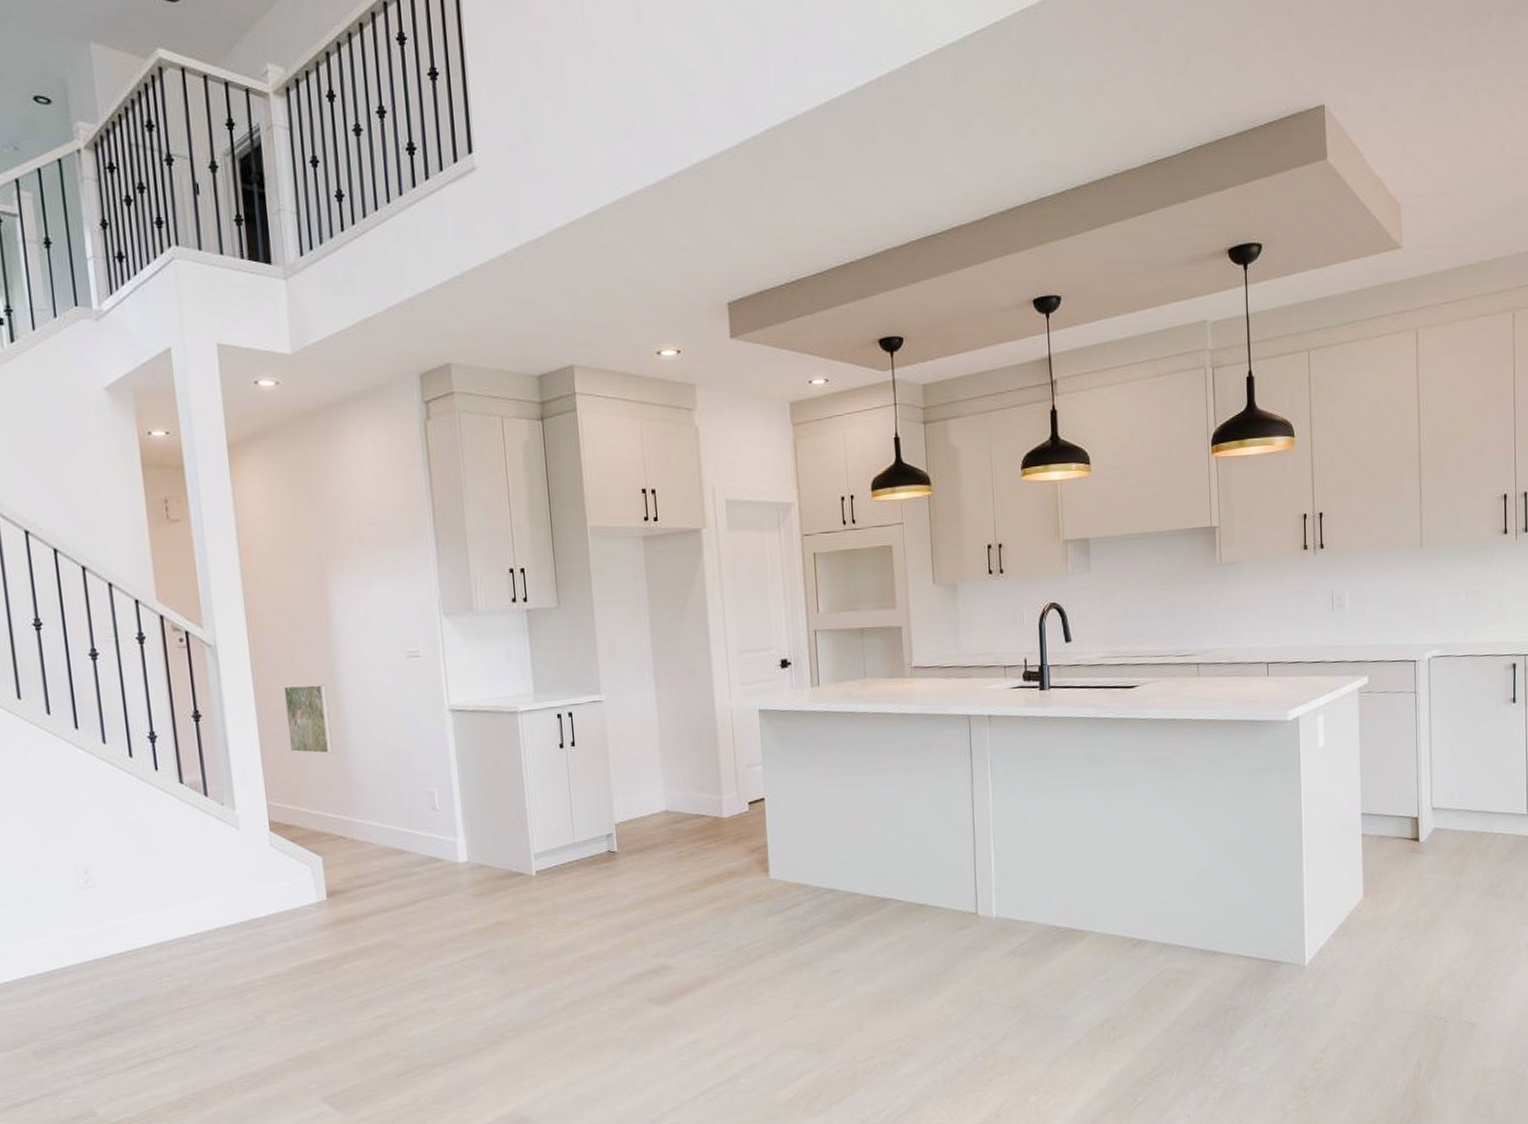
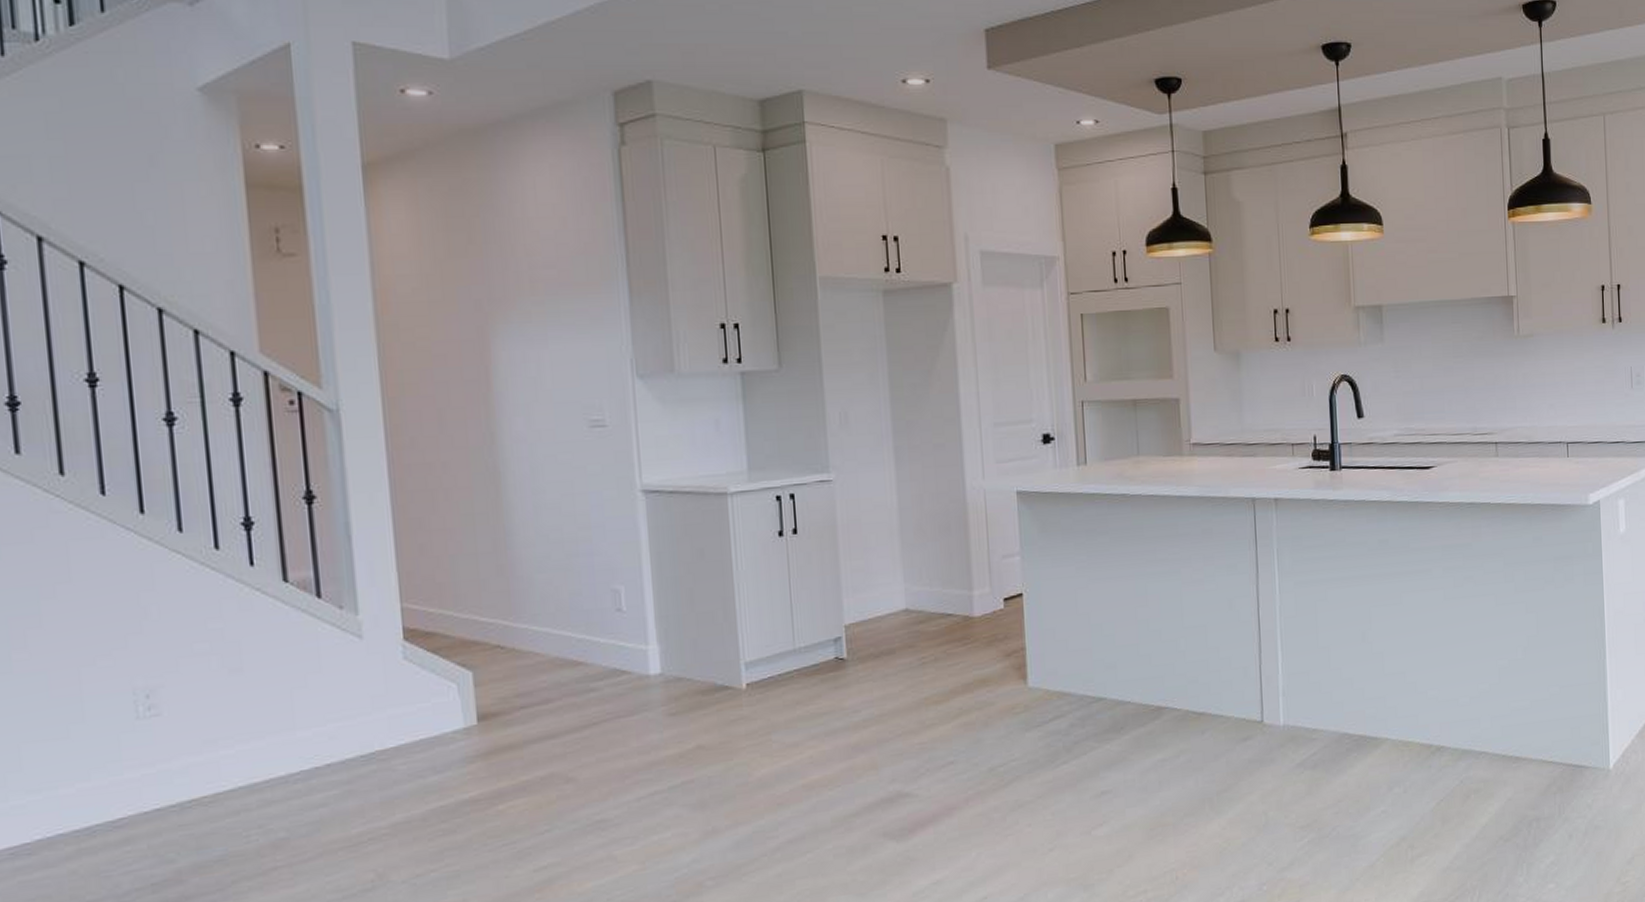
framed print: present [284,684,333,754] -> none [428,459,490,544]

